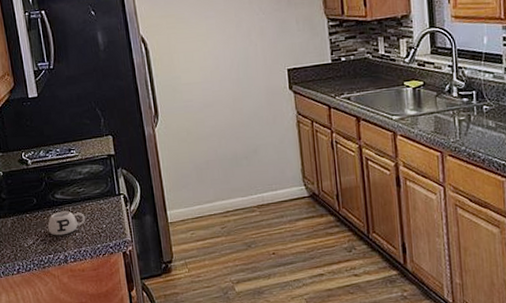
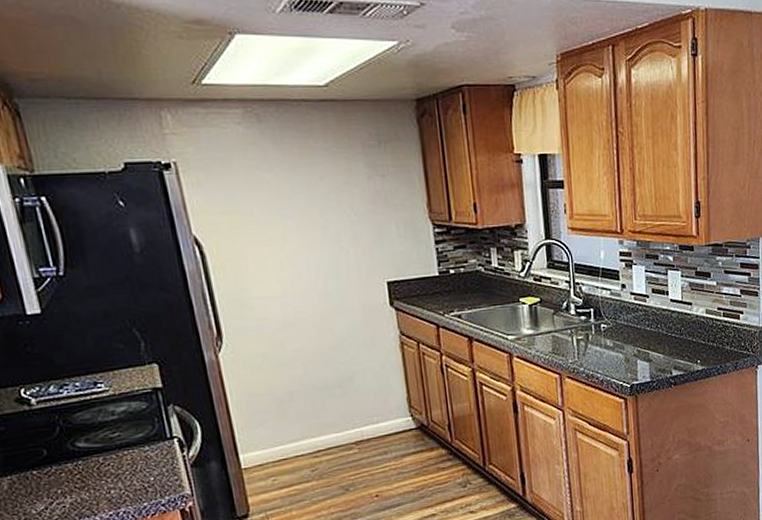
mug: present [47,210,86,236] -> none [66,462,125,496]

